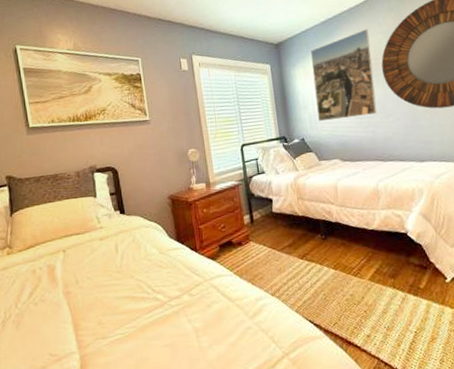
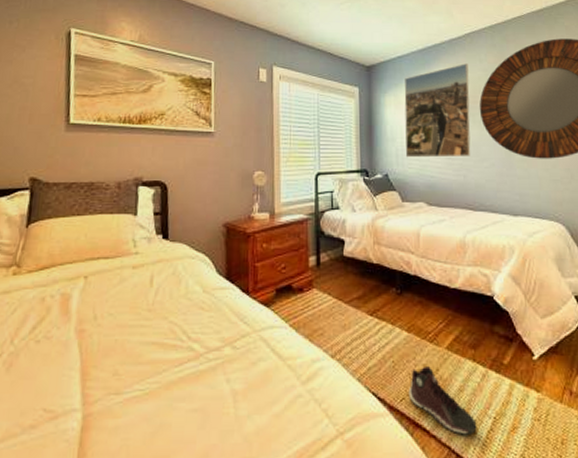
sneaker: none [339,296,401,348] -> present [408,366,477,435]

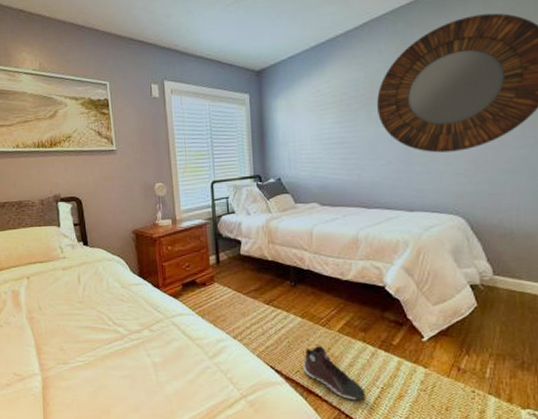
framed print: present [404,64,471,158] -> none [296,57,366,161]

